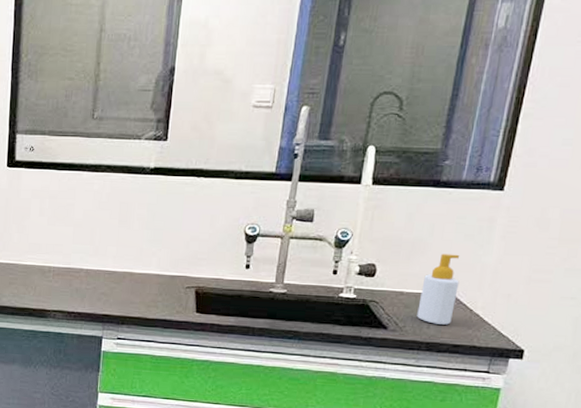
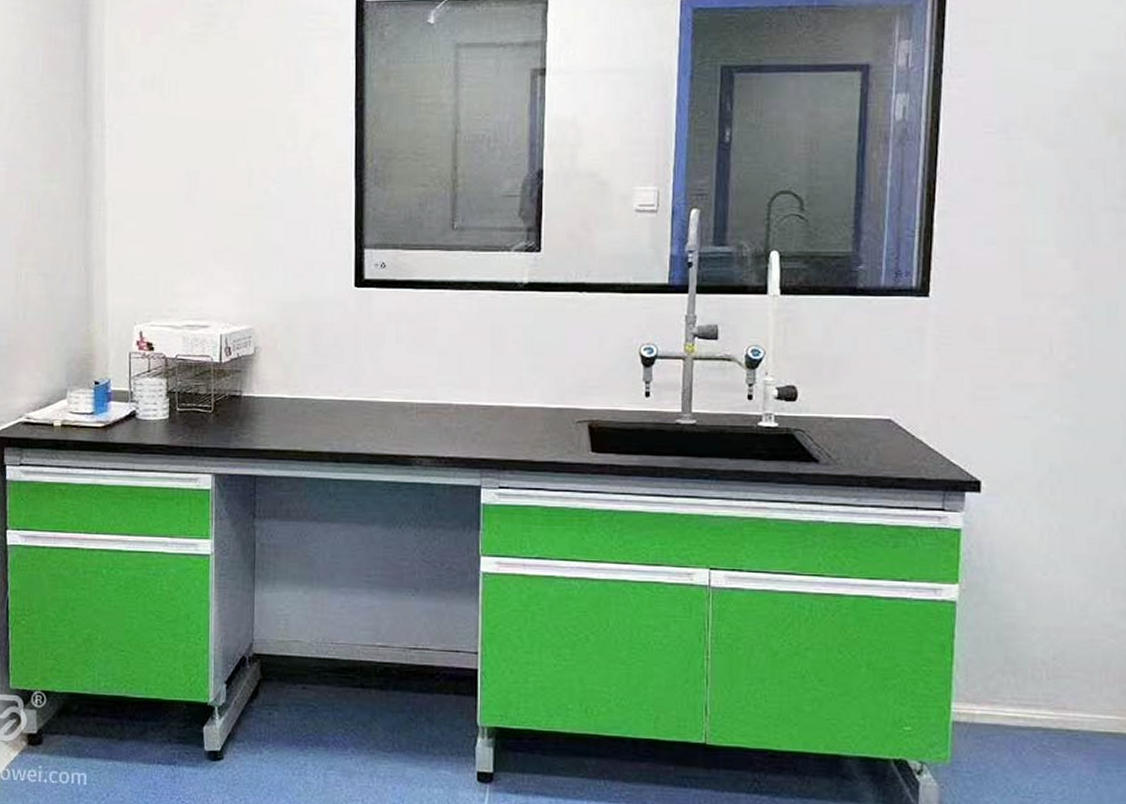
soap bottle: present [417,253,460,325] -> none [851,371,895,455]

